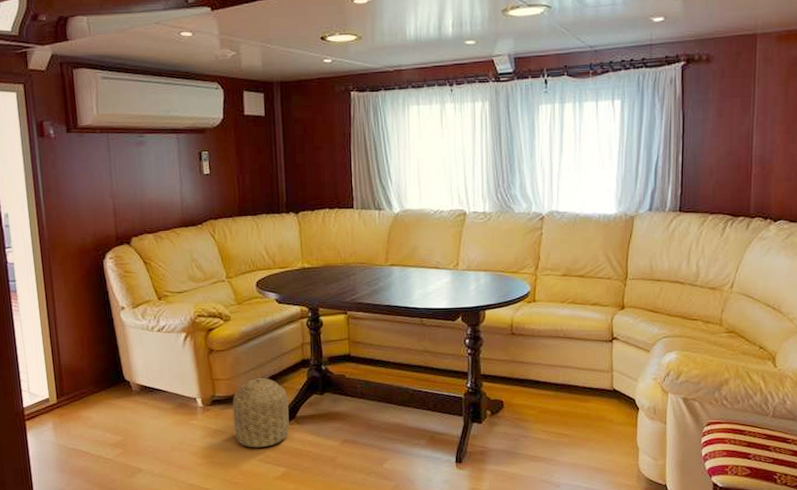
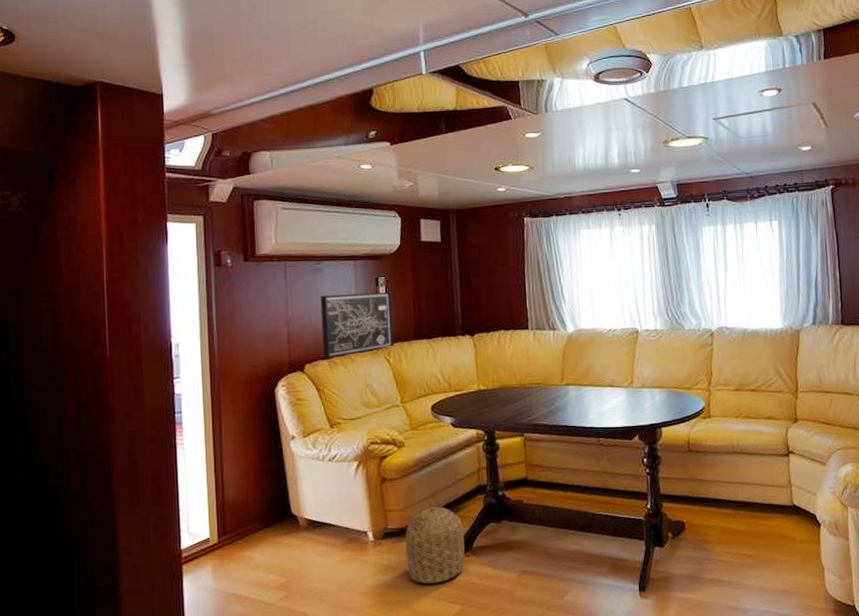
wall art: none [144,167,219,232] -> present [320,292,395,359]

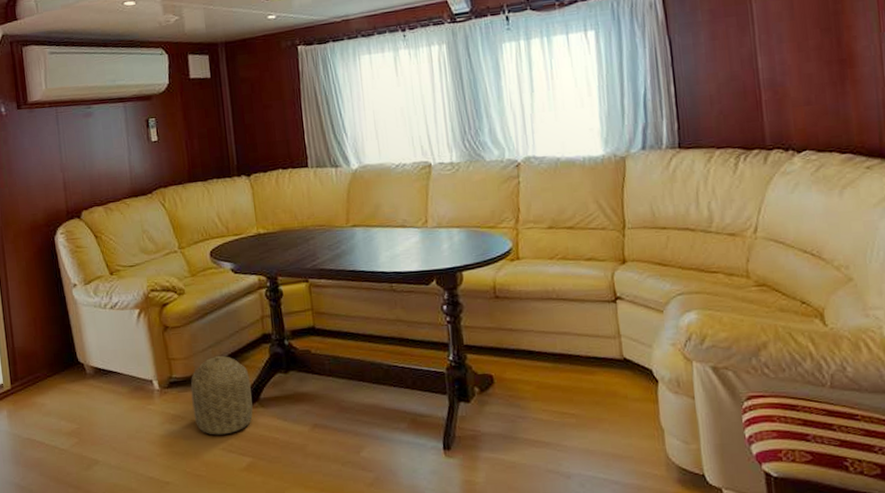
wall art: present [320,292,395,359] -> none [92,133,169,205]

